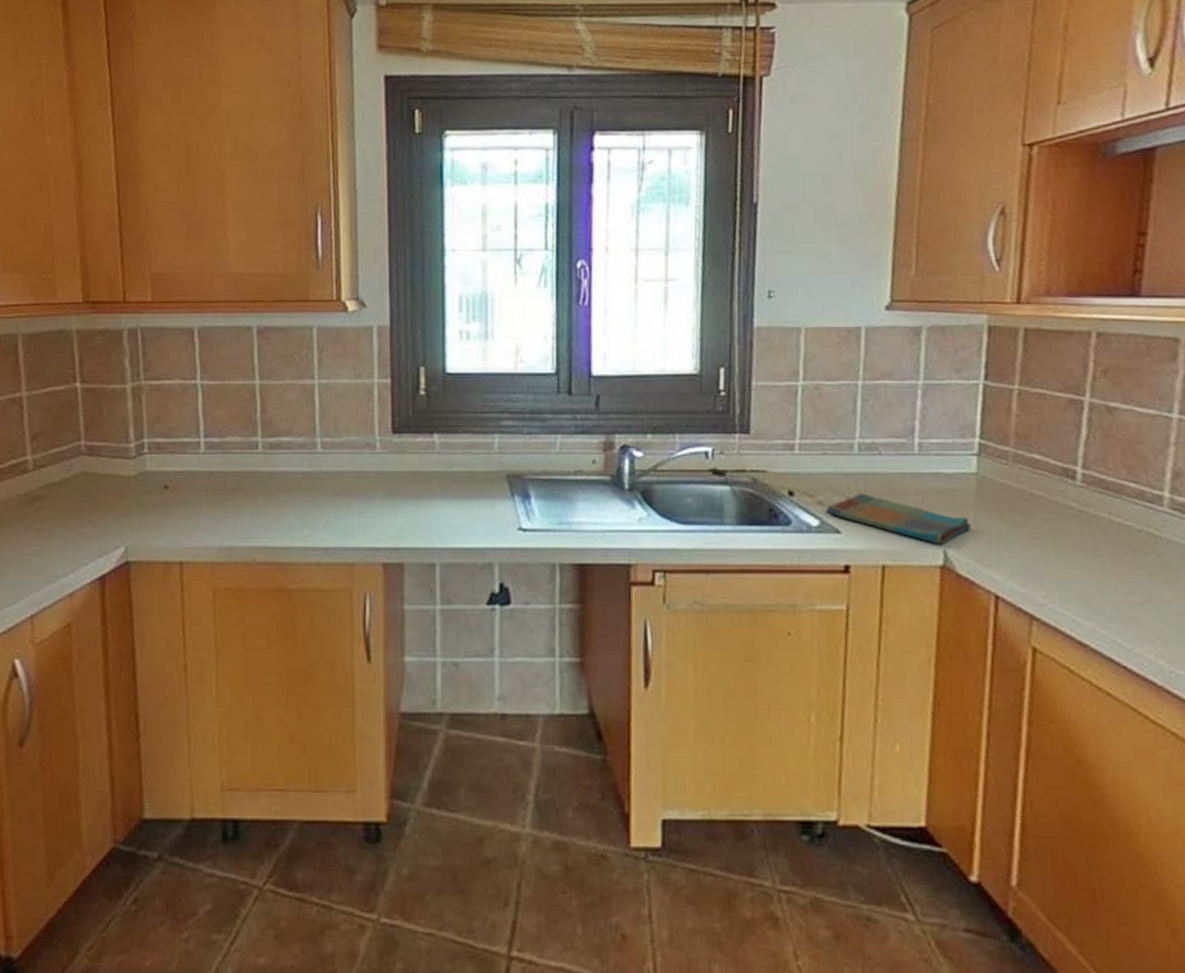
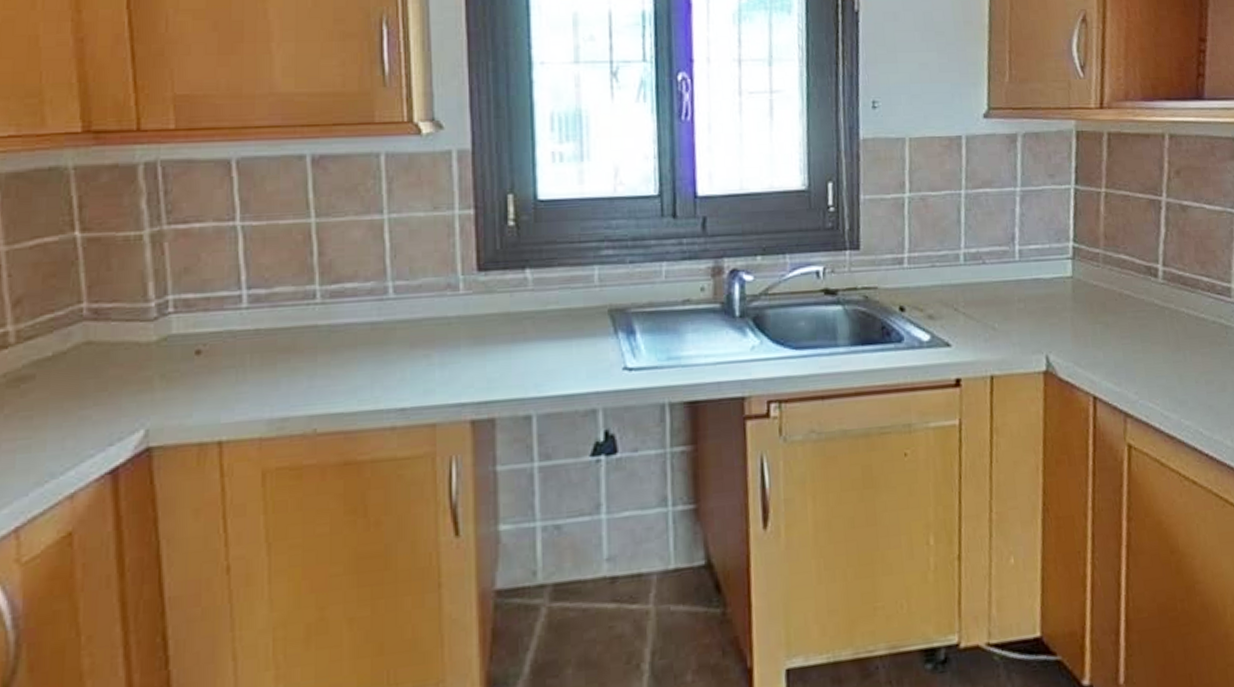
dish towel: present [826,493,972,545] -> none [936,303,1070,350]

